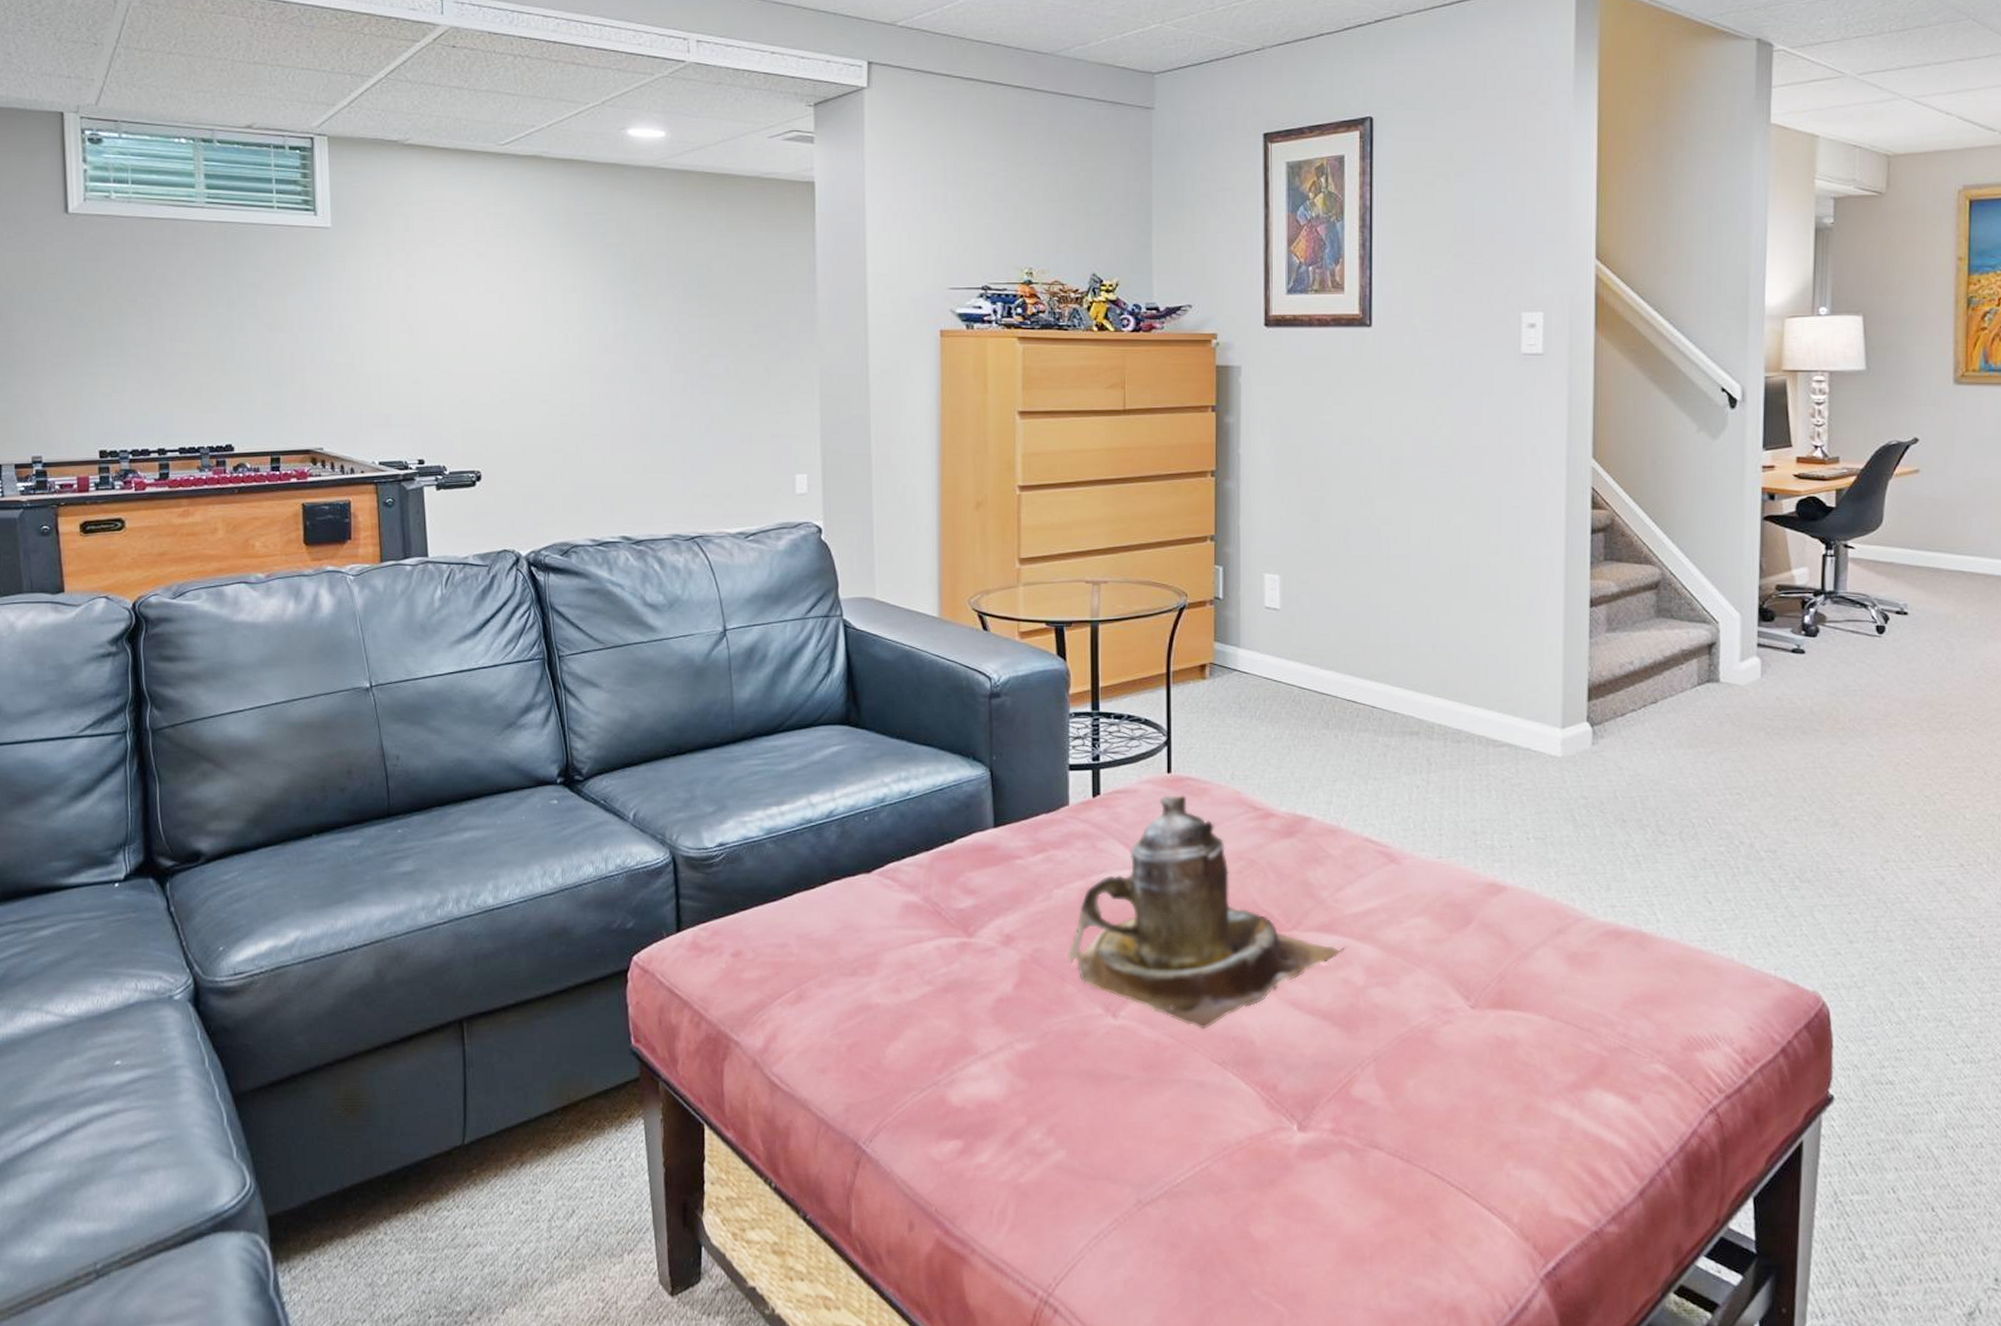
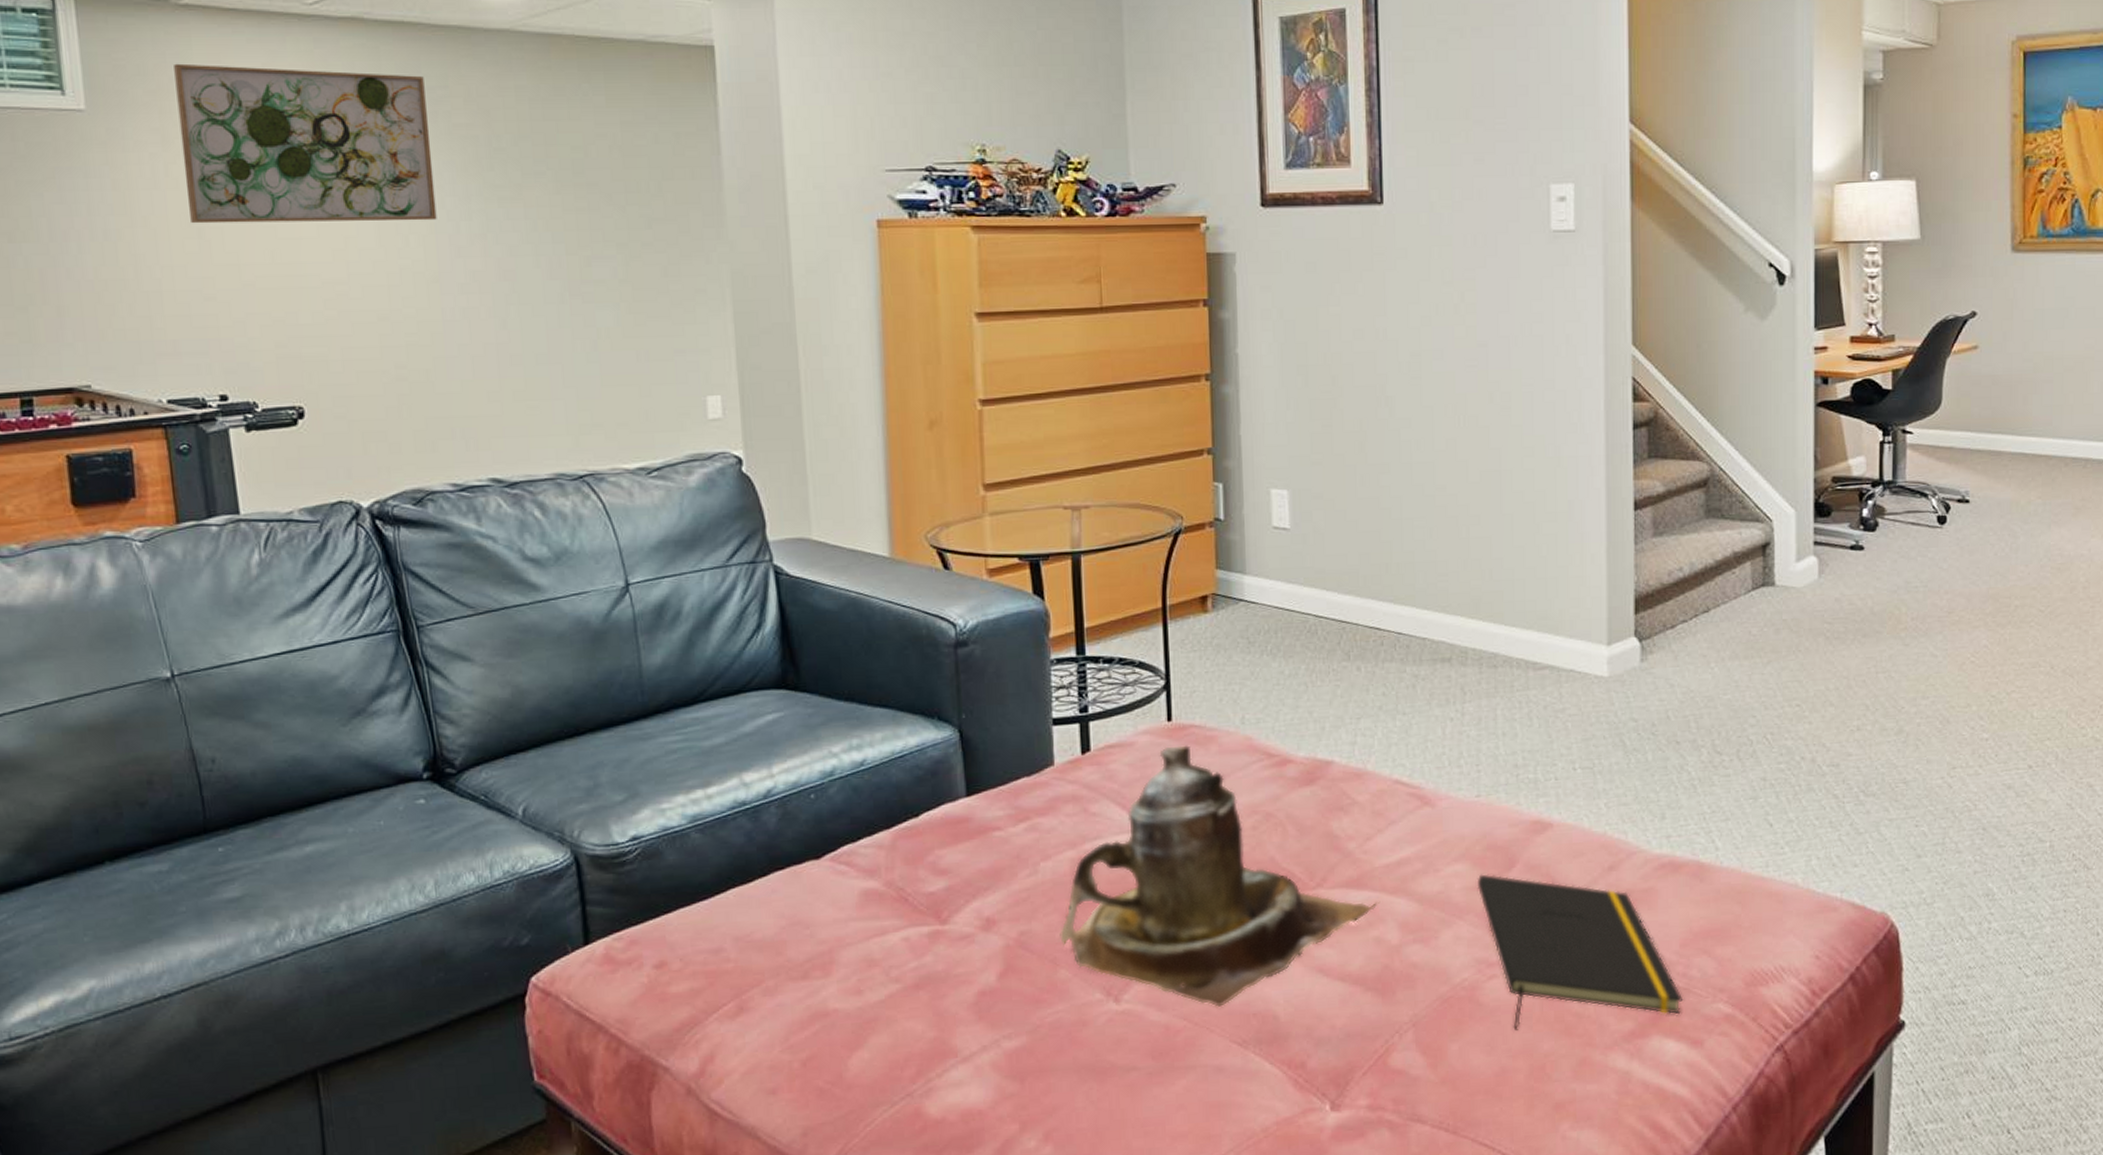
wall art: none [398,191,591,322] -> present [174,63,437,224]
notepad: none [1436,928,1623,1073] -> present [1477,874,1684,1031]

